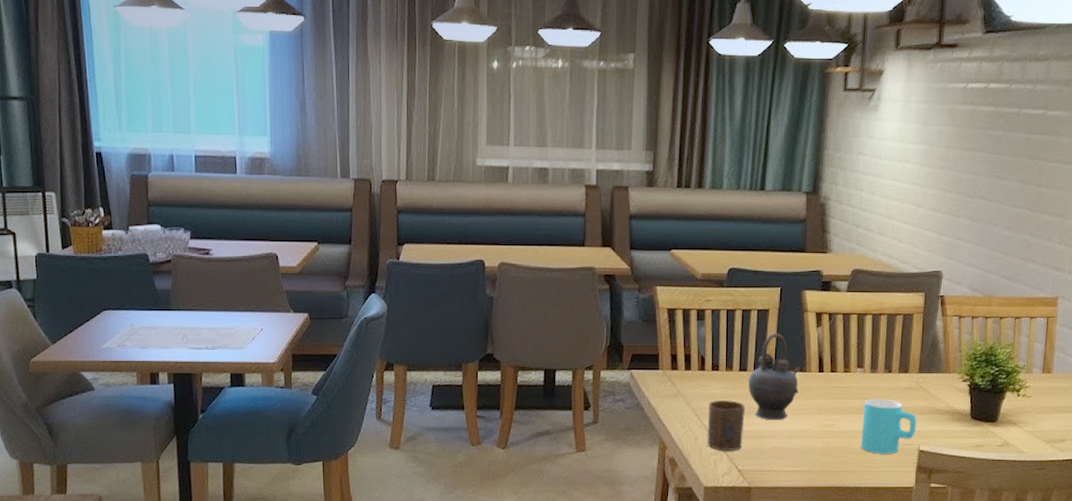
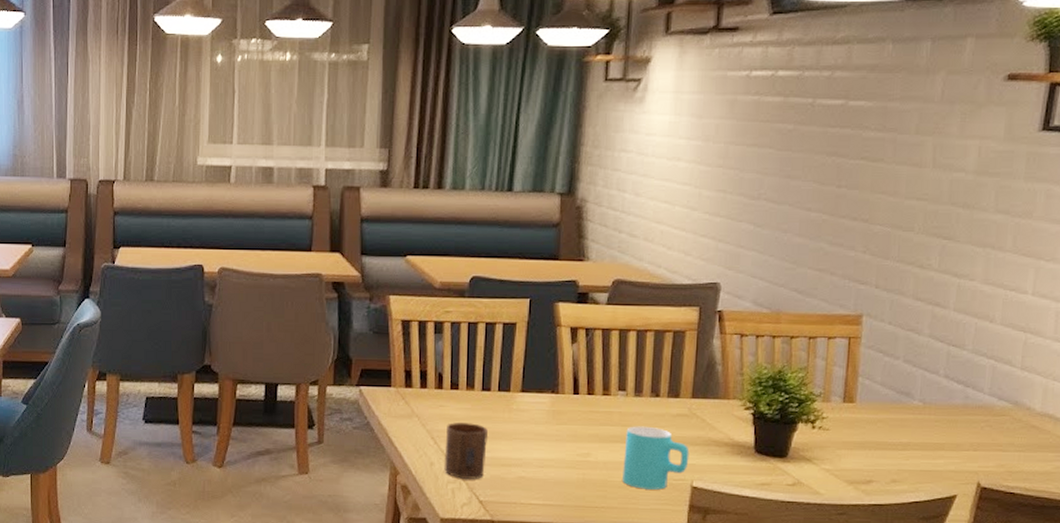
teapot: present [749,333,800,421] -> none [492,349,552,447]

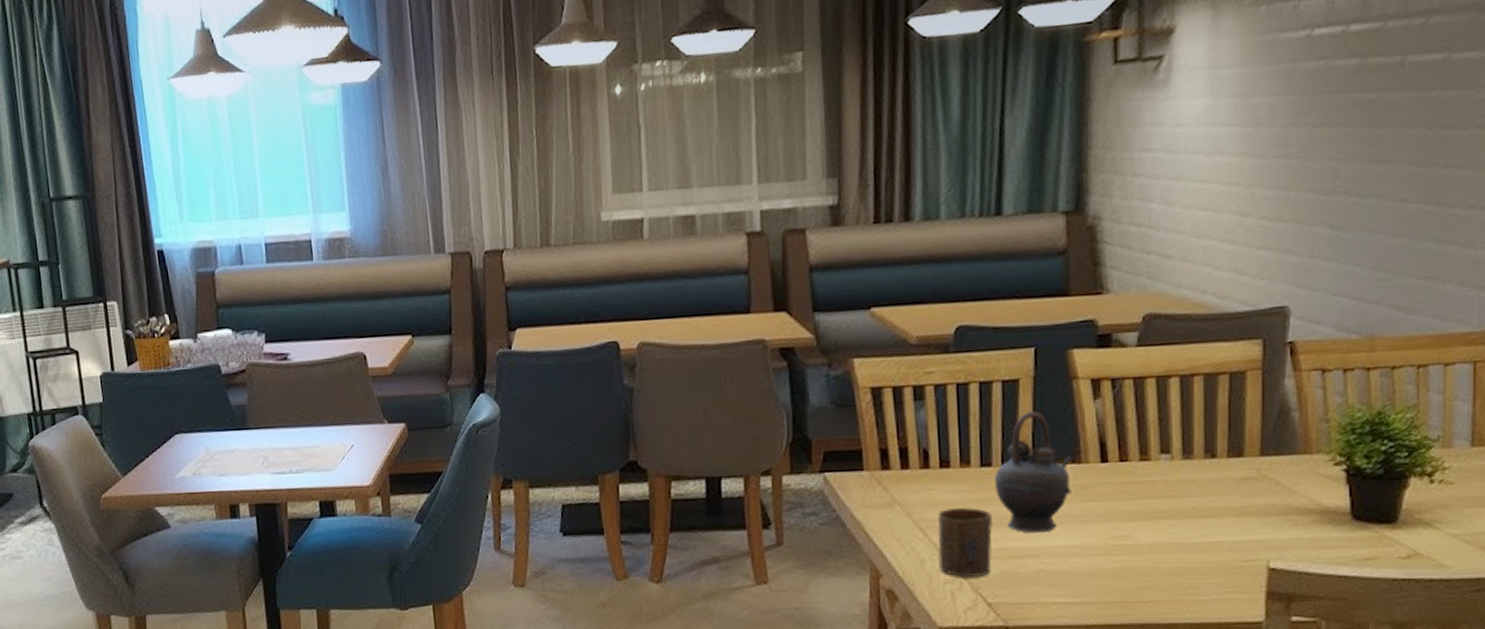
teapot: none [492,349,552,447] -> present [995,411,1072,534]
cup: present [623,426,690,490] -> none [1173,495,1262,576]

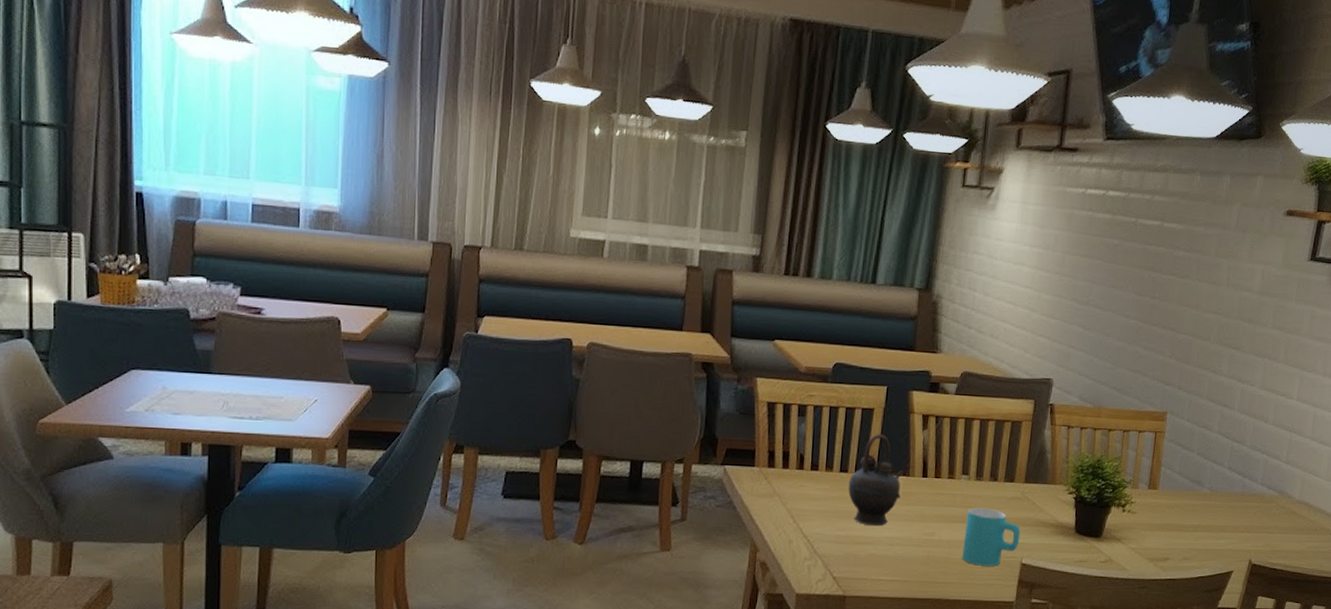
cup: present [938,508,994,577] -> none [801,502,844,556]
cup: none [1173,495,1262,576] -> present [962,507,1021,566]

